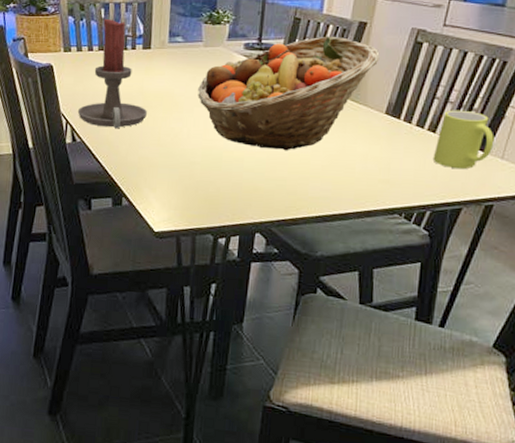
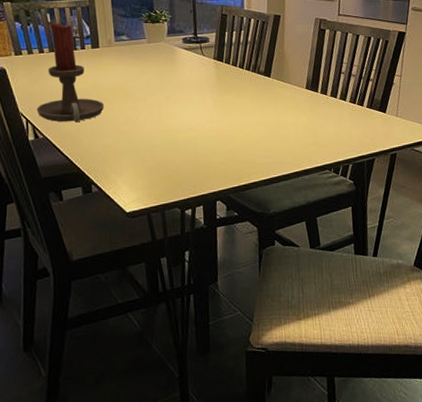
fruit basket: present [198,36,380,151] -> none [148,28,295,128]
mug: present [432,110,494,170] -> none [347,81,390,128]

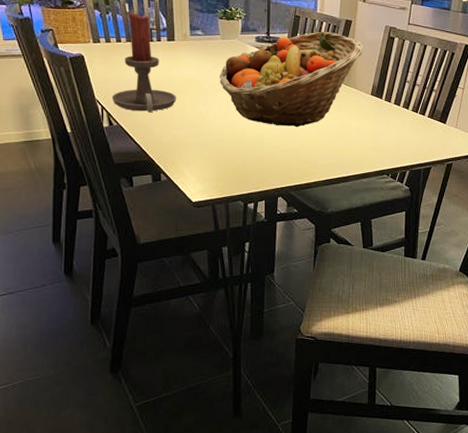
fruit basket: none [148,28,295,128] -> present [220,31,363,128]

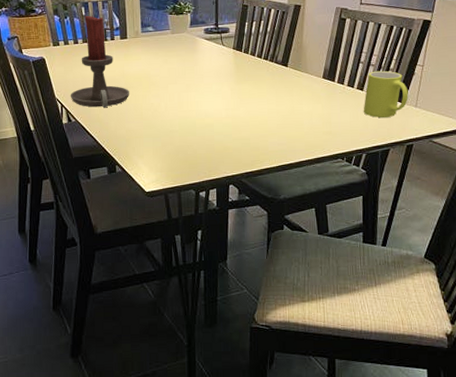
fruit basket: present [220,31,363,128] -> none [170,18,314,115]
mug: none [408,91,450,137] -> present [363,70,409,118]

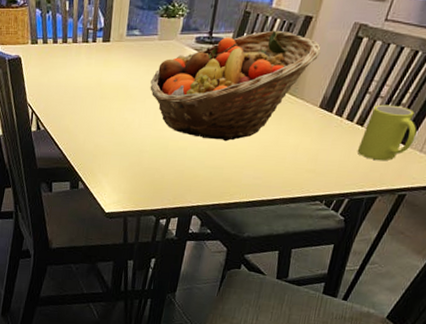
candle holder: present [70,15,130,108] -> none [42,11,105,119]
fruit basket: none [170,18,314,115] -> present [150,30,321,142]

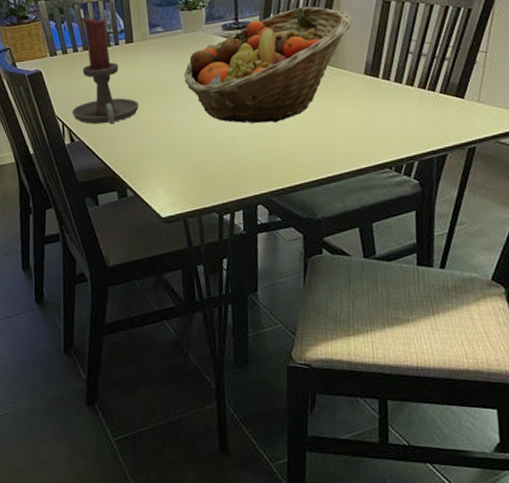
candle holder: none [42,11,105,119] -> present [71,17,140,124]
mug: present [357,104,417,161] -> none [414,60,469,118]

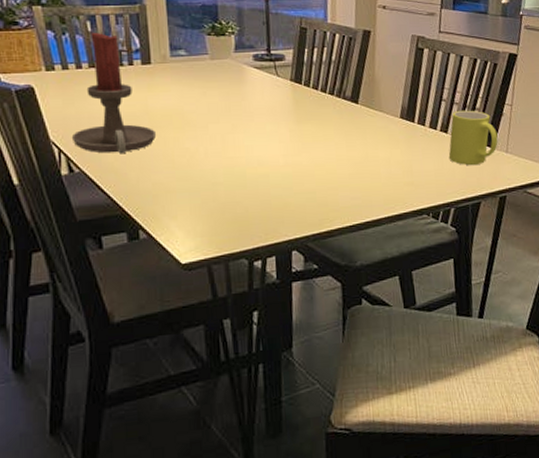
fruit basket: present [184,6,352,123] -> none [210,44,387,163]
mug: none [414,60,469,118] -> present [448,110,498,166]

